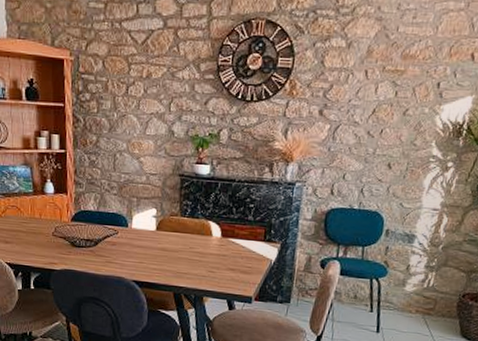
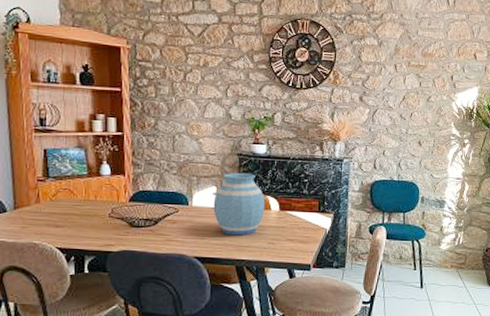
vase: none [152,194,207,262] -> present [213,172,265,236]

